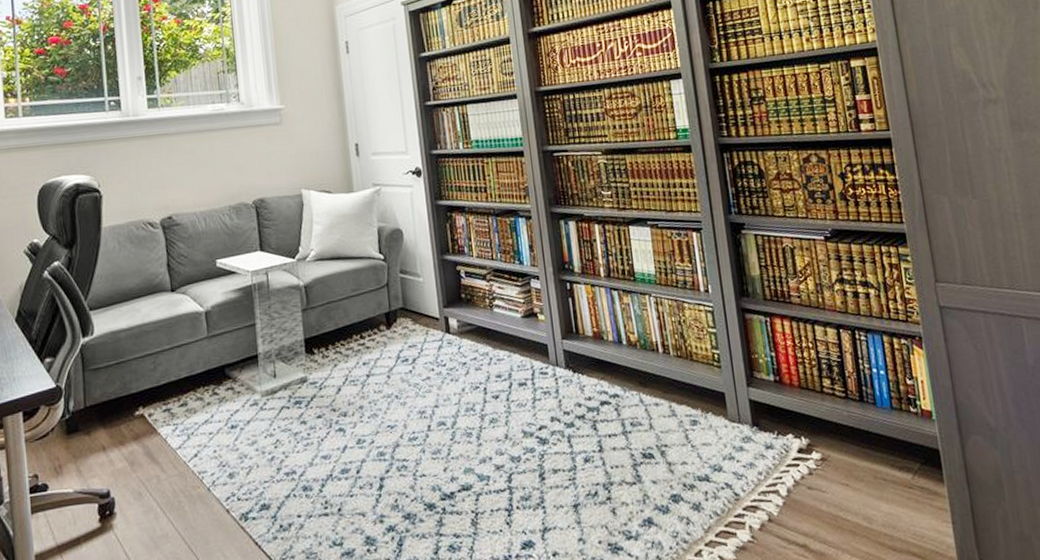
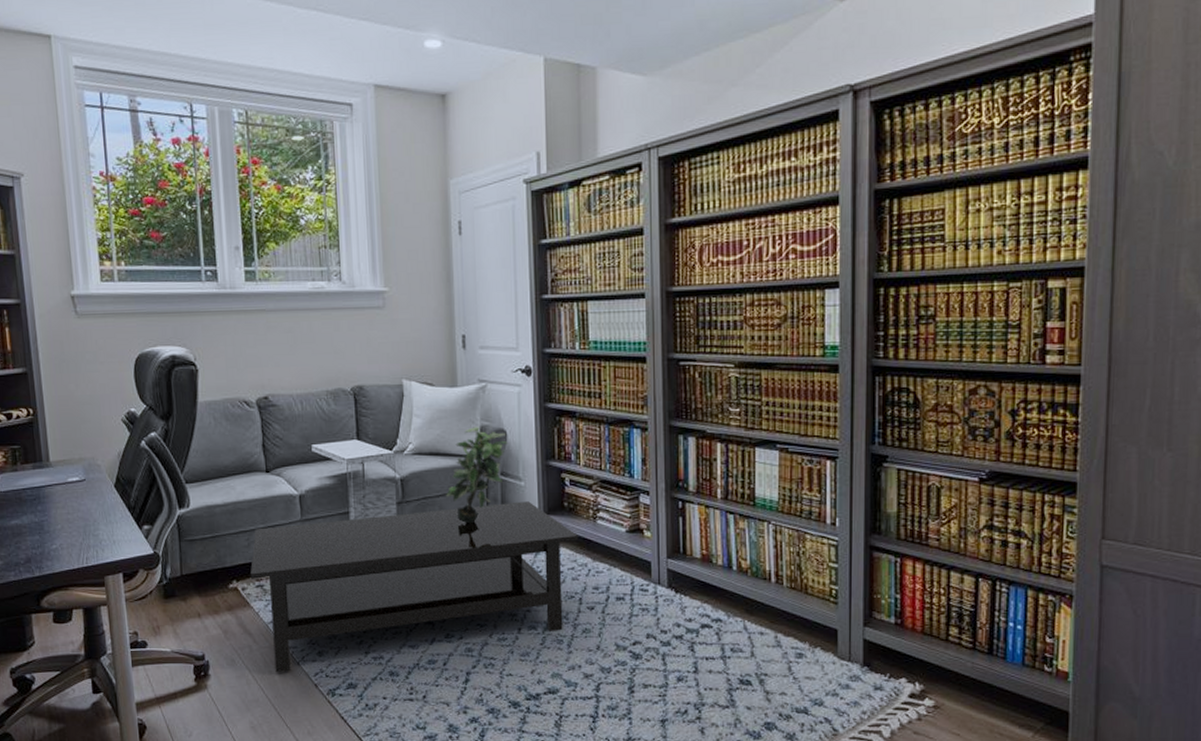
coffee table: none [157,296,477,503] -> present [250,501,578,673]
potted plant: none [349,228,405,324] -> present [446,427,508,524]

